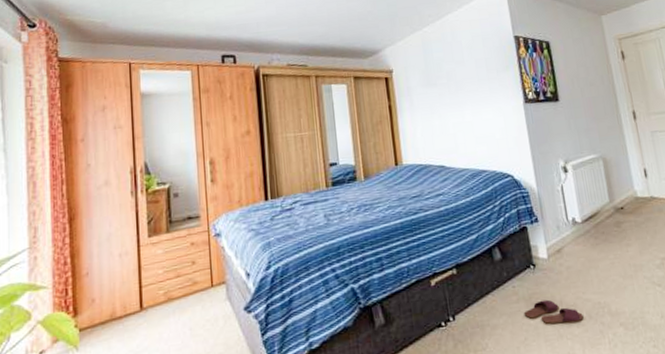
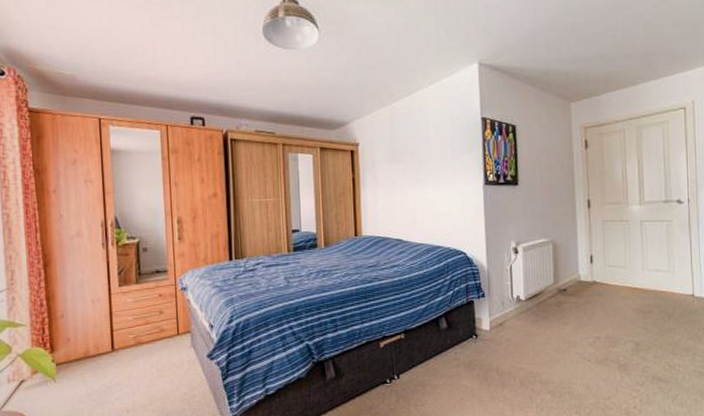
slippers: present [523,299,584,325] -> none [462,366,516,388]

